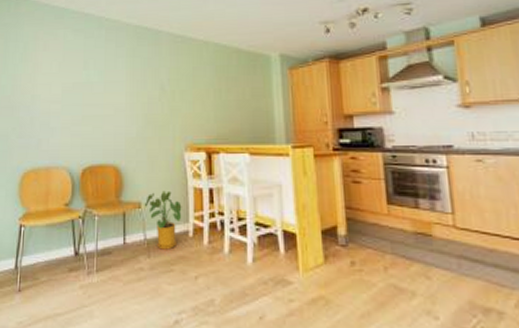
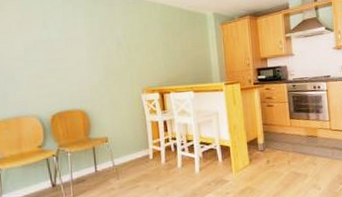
house plant: present [144,190,182,250] -> none [110,125,143,172]

